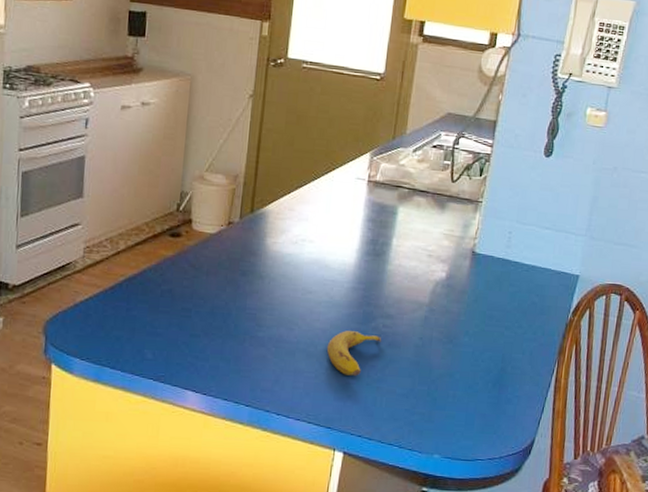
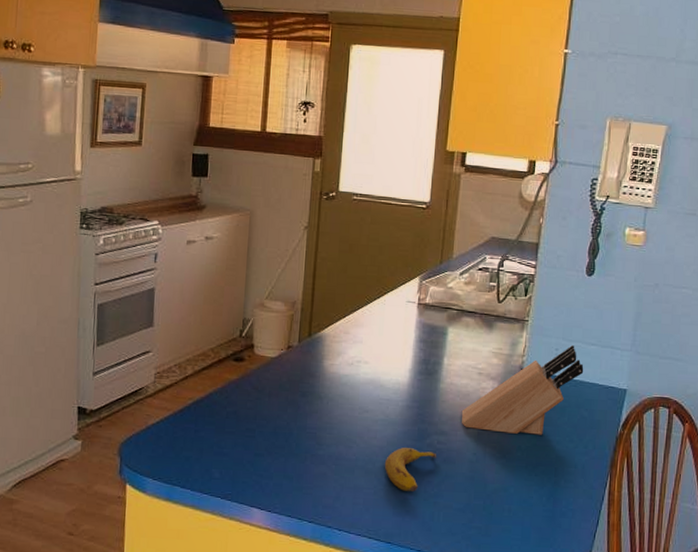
knife block: none [408,229,537,320] -> present [461,345,584,435]

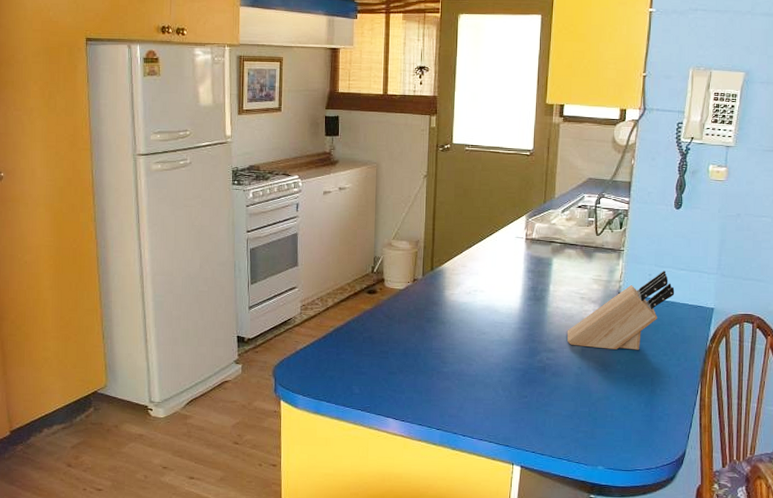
fruit: present [384,447,437,491] -> none [500,364,547,401]

